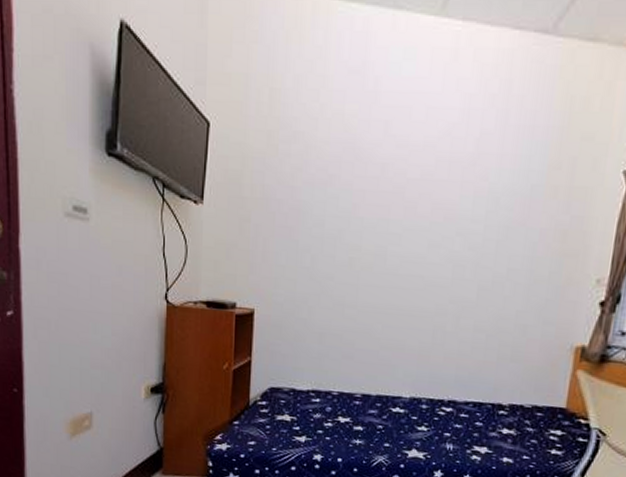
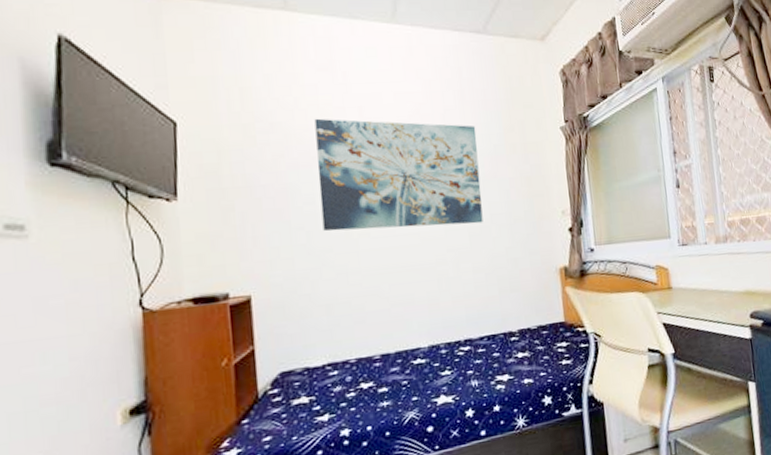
wall art: none [328,130,514,277] -> present [314,118,483,232]

